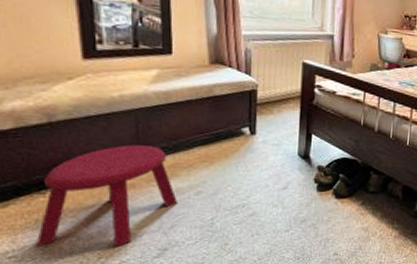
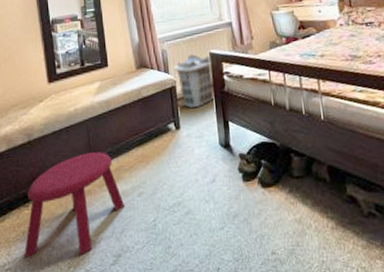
clothes hamper: none [257,60,303,116] -> present [173,54,216,109]

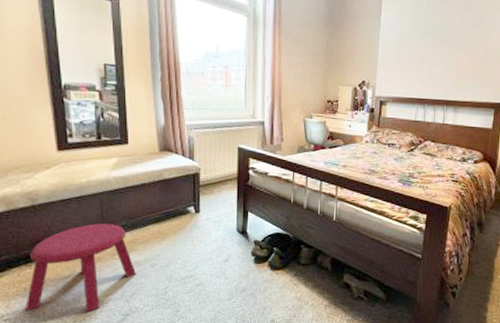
clothes hamper: present [173,54,216,109] -> none [199,146,239,196]

